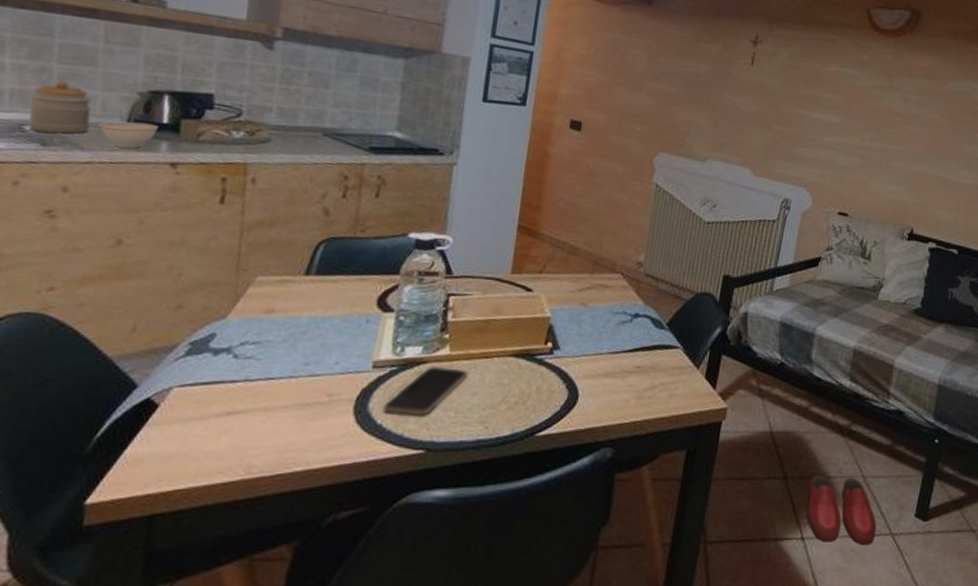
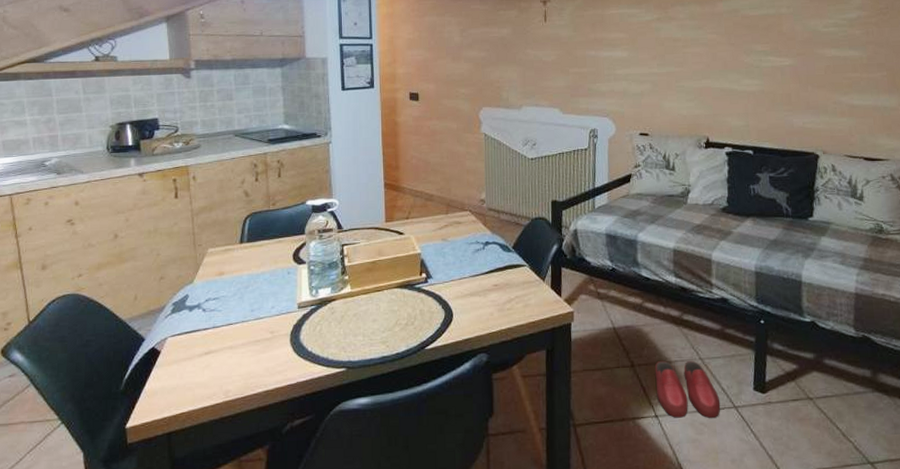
jar: present [28,81,92,134] -> none [45,126,84,165]
bowl: present [98,121,160,149] -> none [90,147,127,168]
mobile phone: present [383,365,467,416] -> none [310,301,366,342]

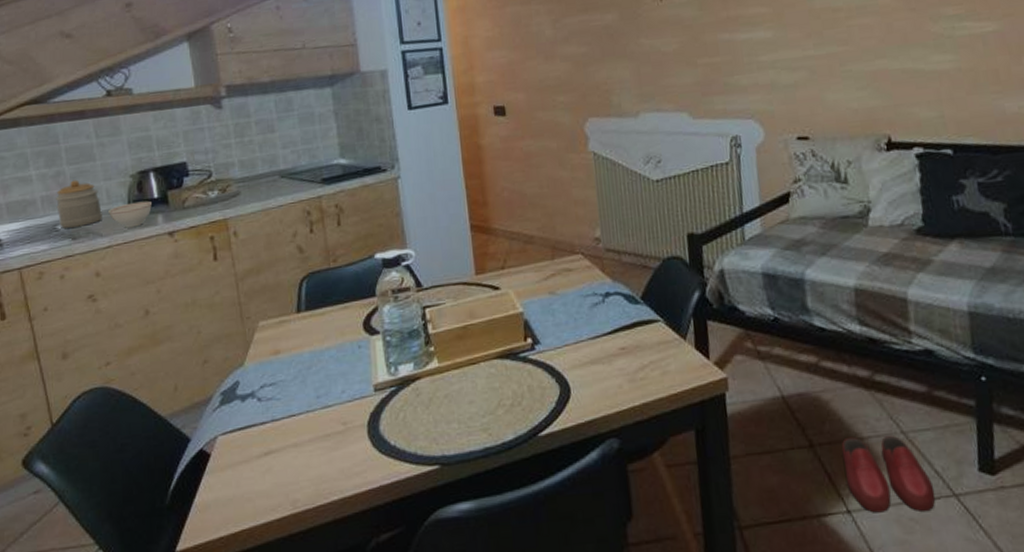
jar: none [45,126,84,165] -> present [55,180,102,228]
bowl: none [90,147,127,168] -> present [108,200,153,228]

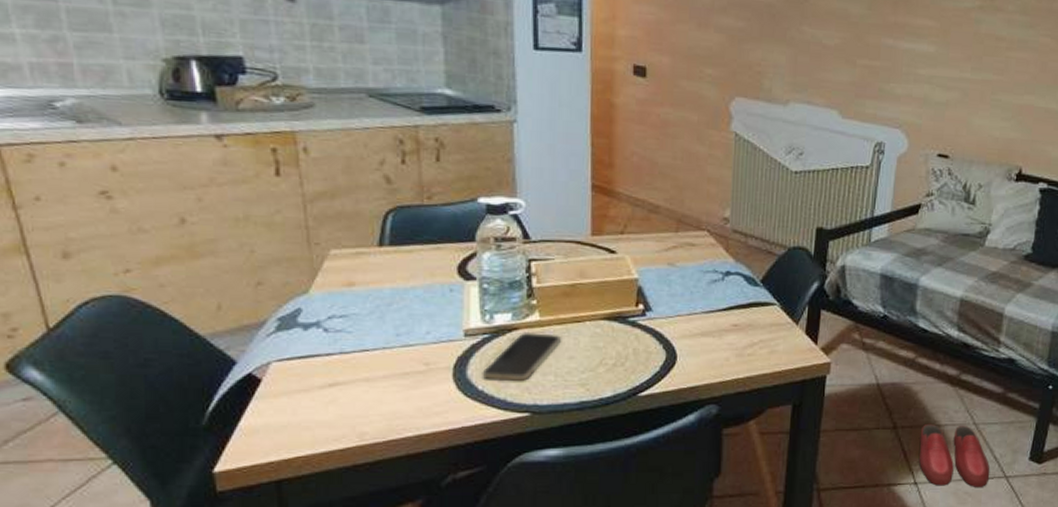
jar: present [55,180,102,228] -> none [50,50,121,109]
bowl: present [108,200,153,228] -> none [130,92,194,122]
mobile phone: none [392,379,460,433] -> present [482,331,561,381]

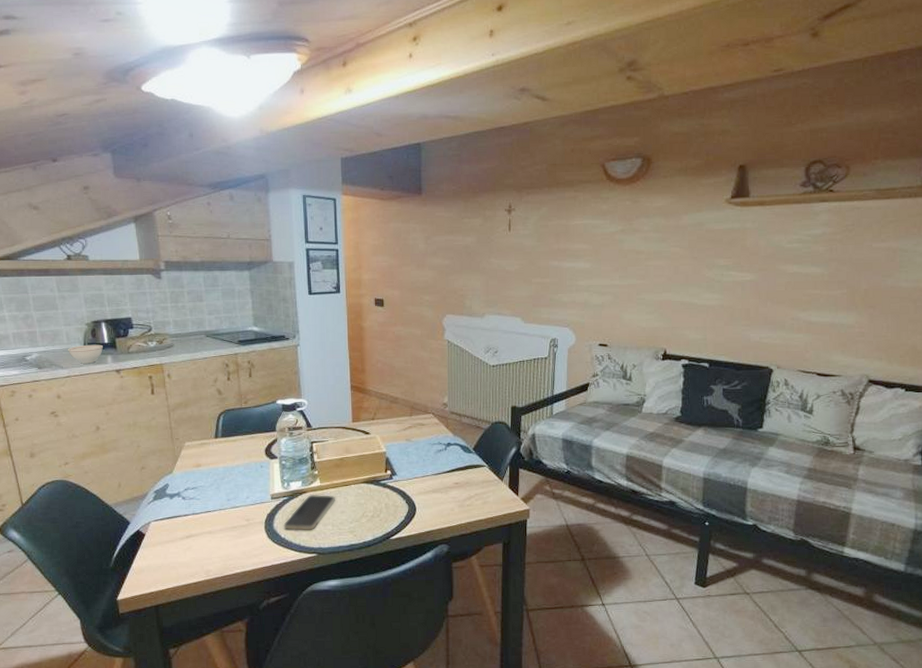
bowl: none [130,92,194,122] -> present [68,344,104,364]
slippers: present [919,423,990,487] -> none [603,555,663,607]

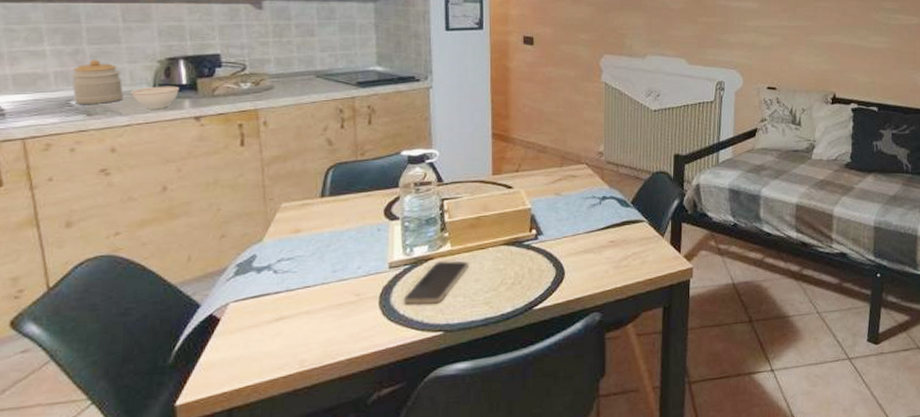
jar: none [24,323,63,359] -> present [70,59,123,104]

